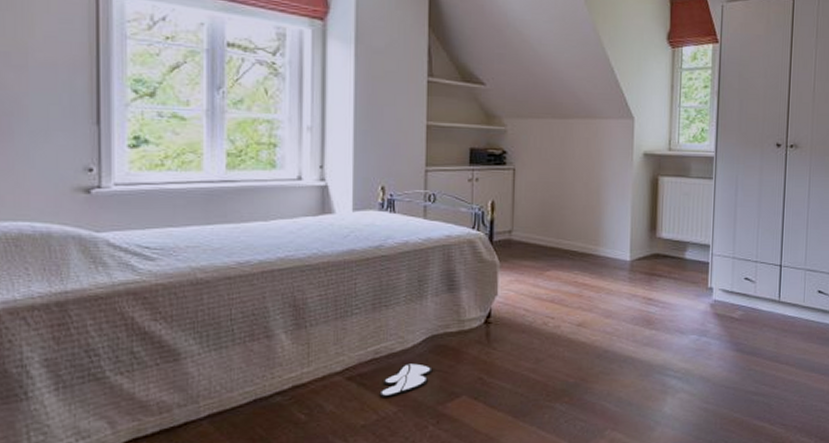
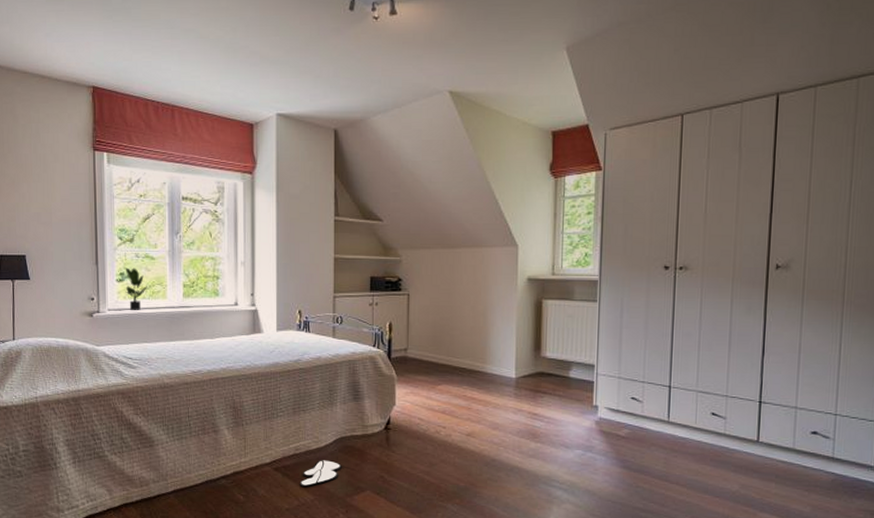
potted plant: none [141,129,174,186] -> present [125,268,147,311]

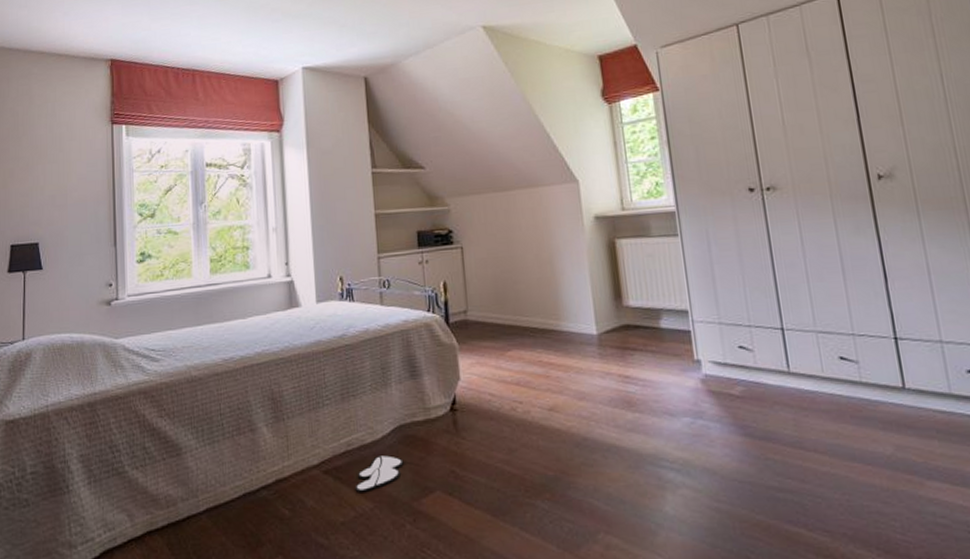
potted plant: present [125,268,147,311] -> none [146,245,171,295]

